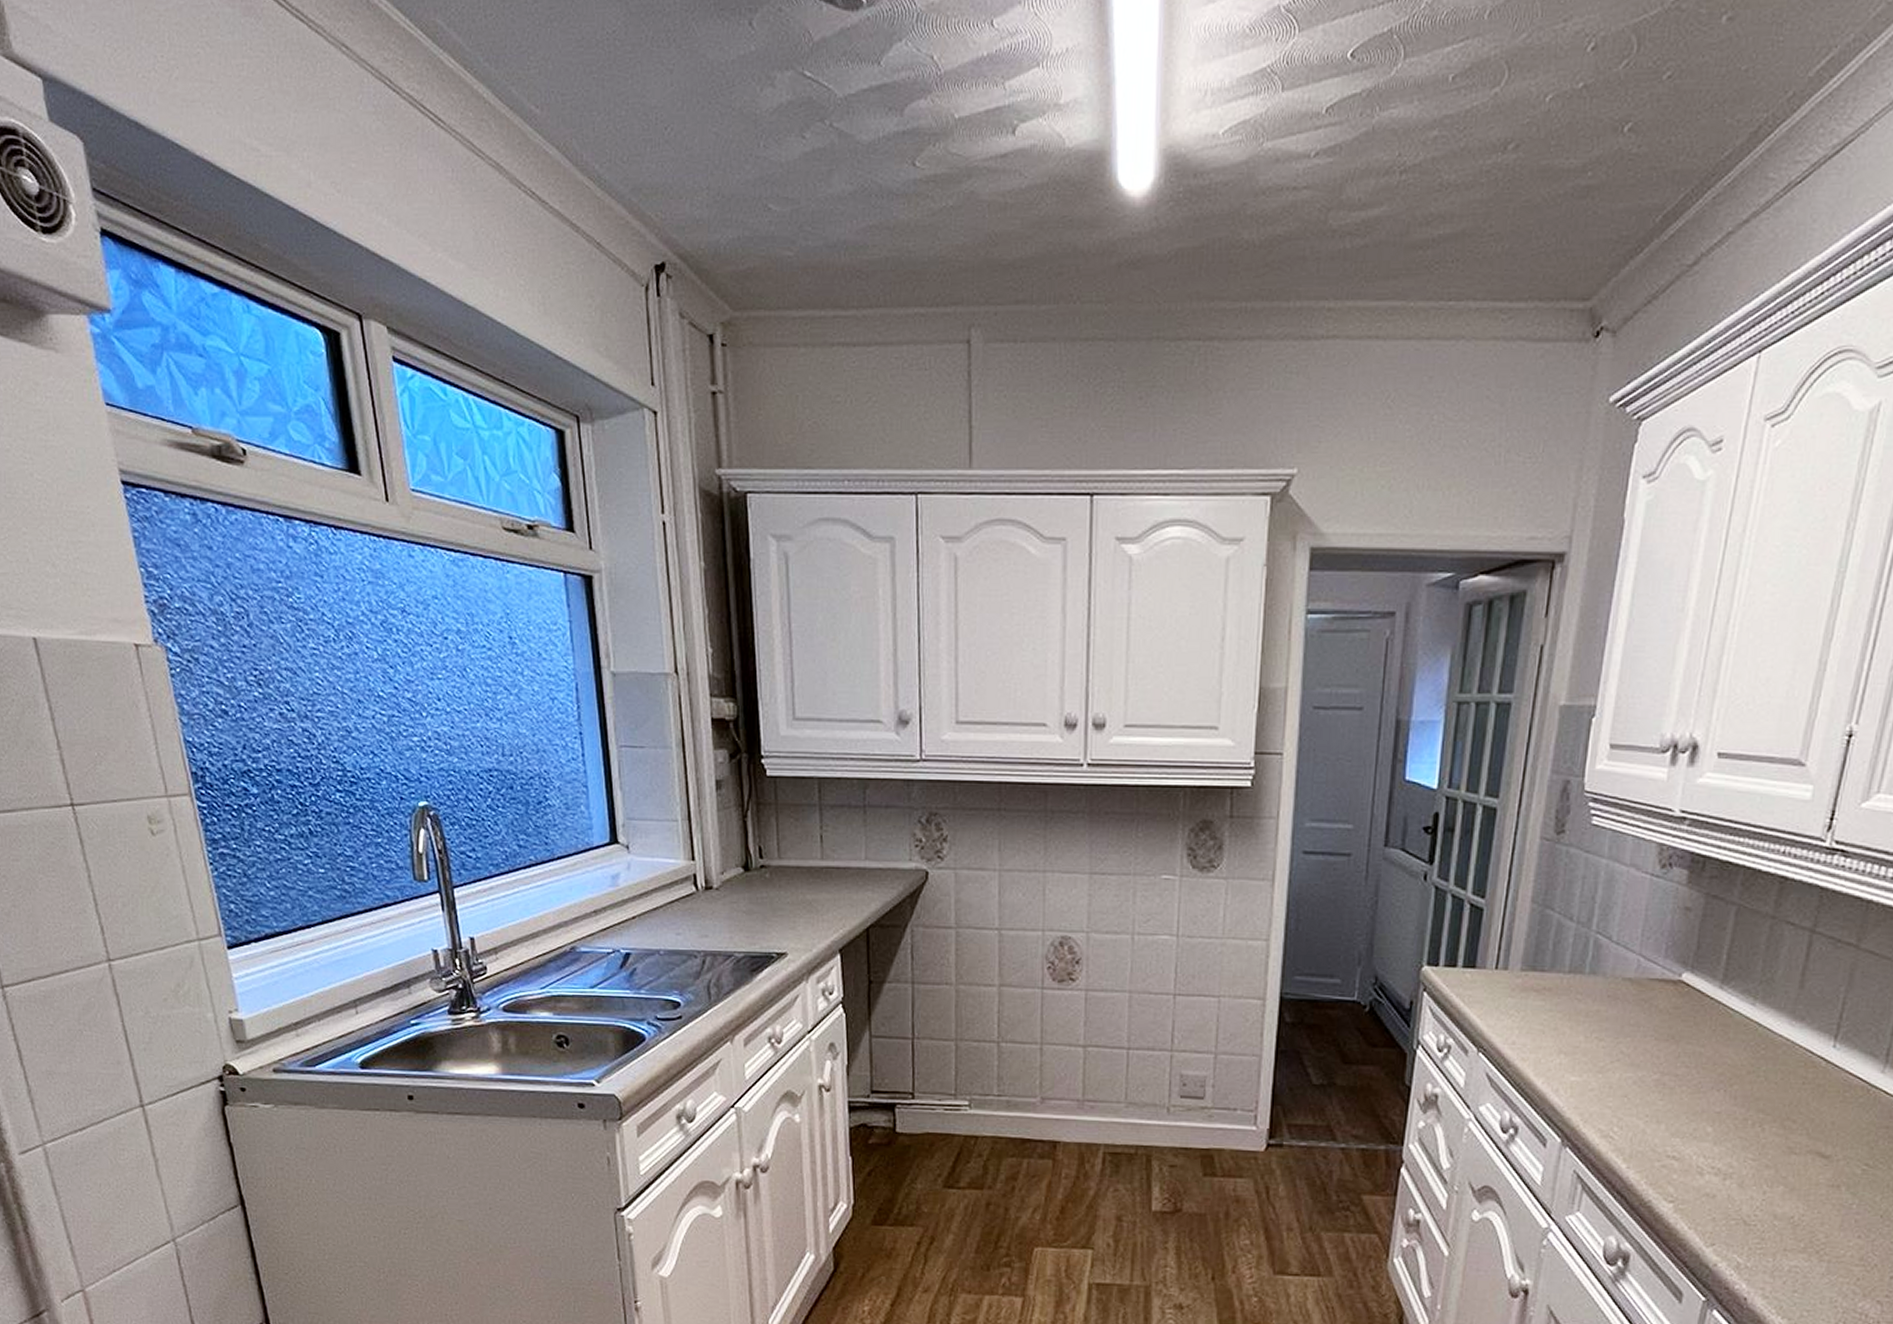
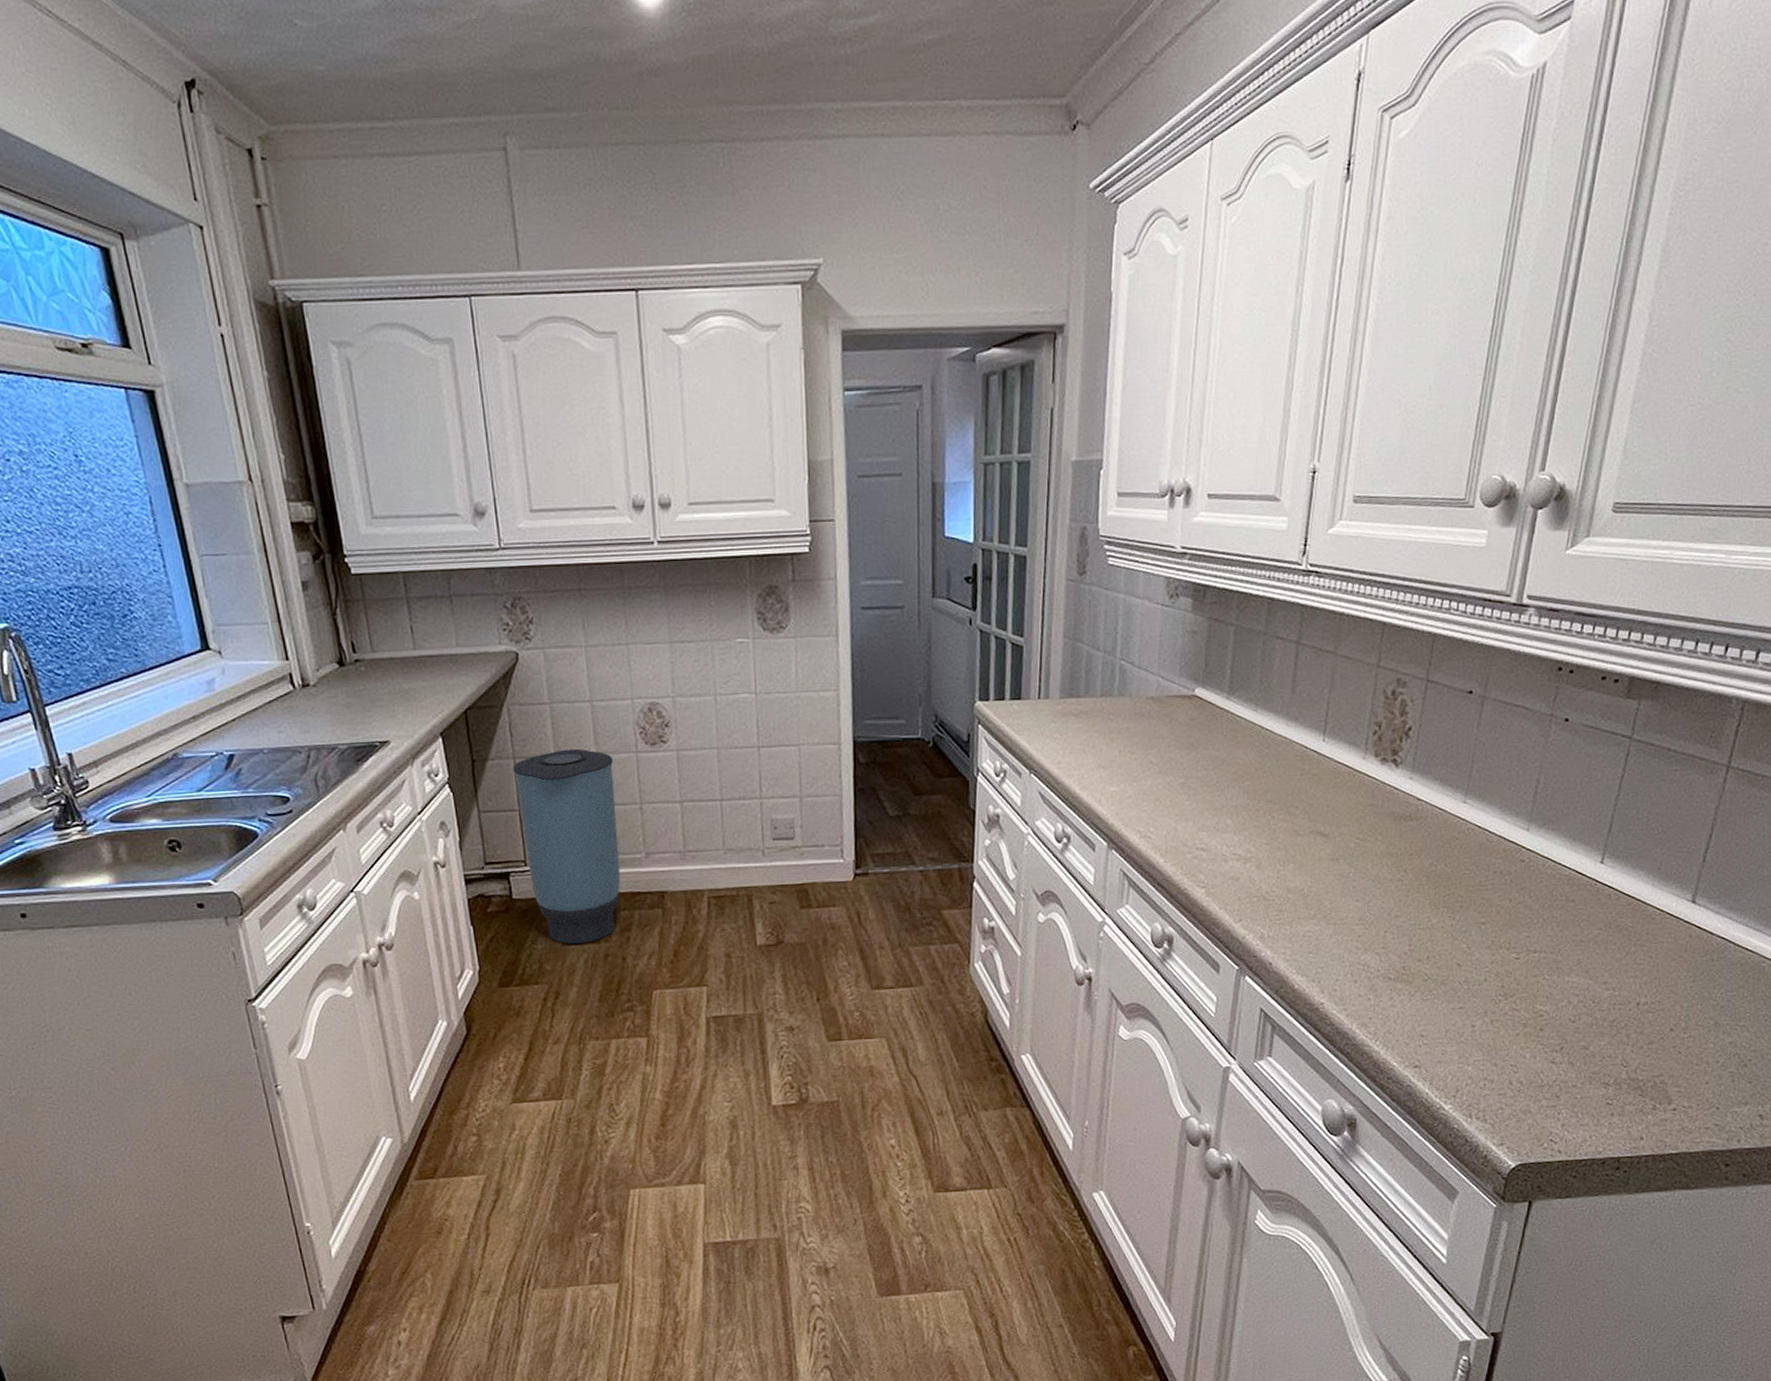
trash can: none [910,978,1017,1188] -> present [512,748,621,944]

